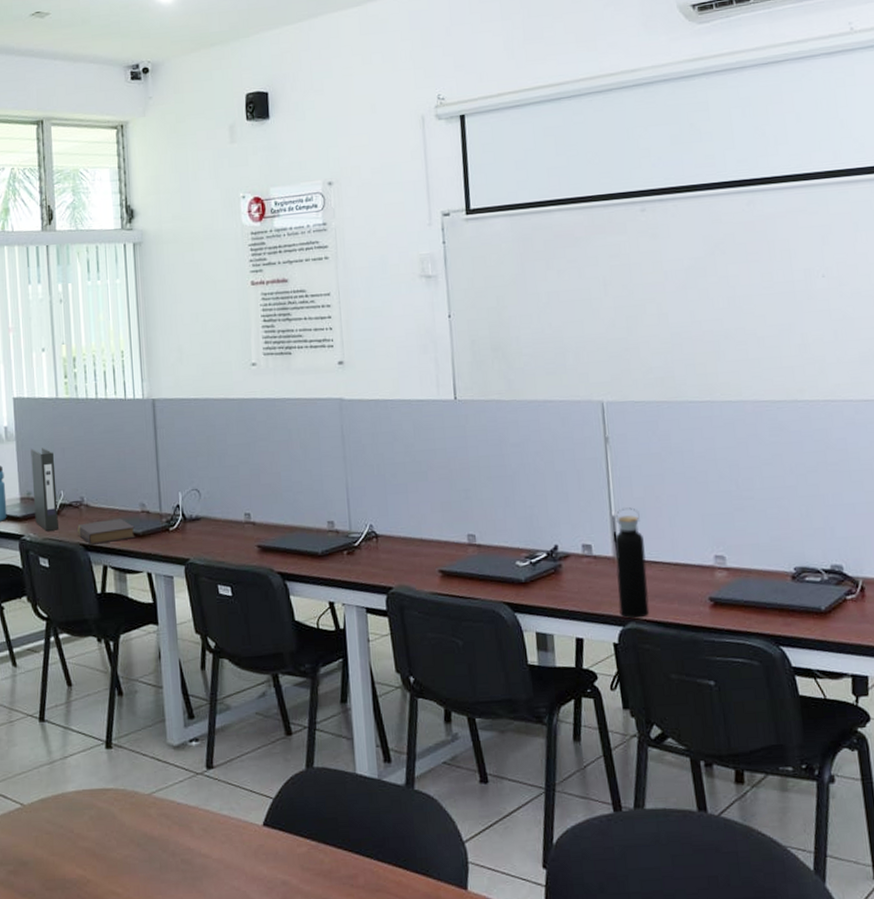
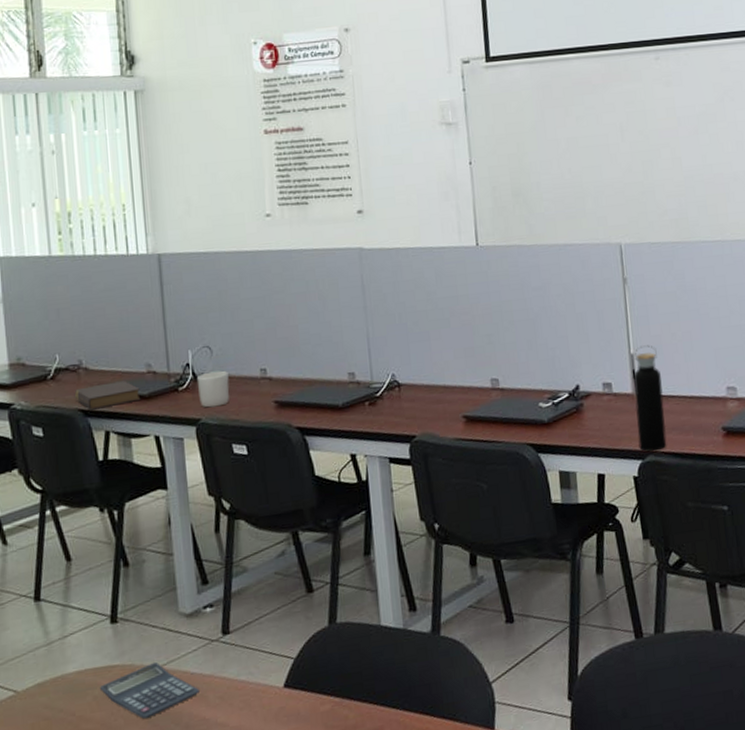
binder: present [30,448,58,531] -> none [20,309,54,398]
calculator: none [95,788,185,843] -> present [99,661,199,720]
mug: none [186,513,217,549] -> present [196,370,230,408]

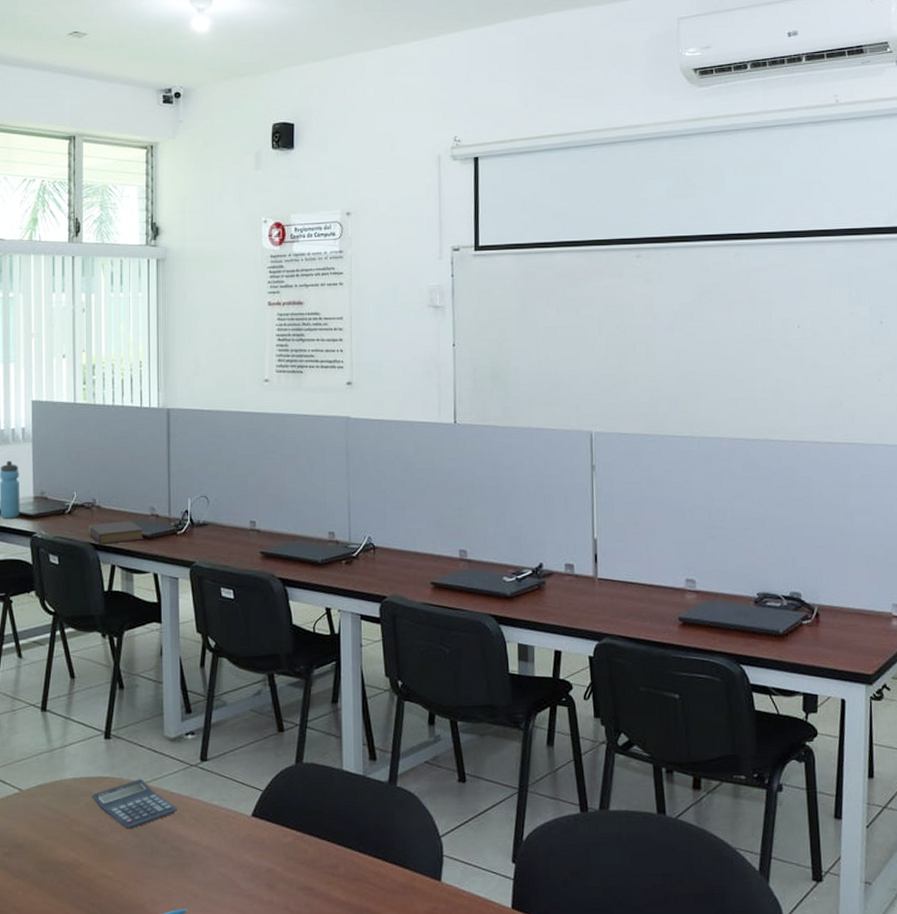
mug: present [196,370,230,408] -> none [193,519,222,552]
water bottle: present [632,345,667,452] -> none [594,531,624,634]

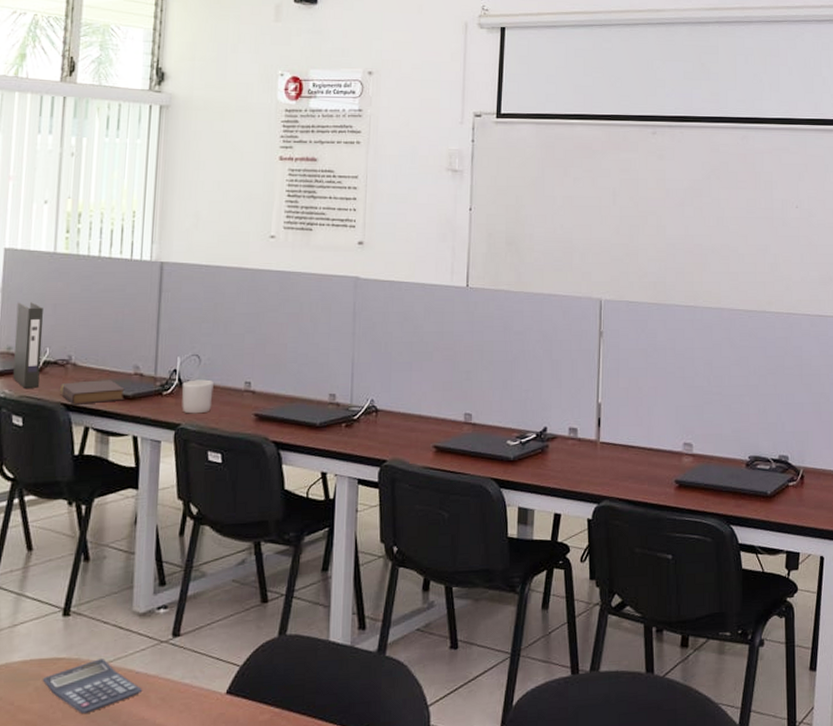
binder: none [46,450,70,530] -> present [13,302,44,388]
mug: none [193,519,222,552] -> present [181,379,214,414]

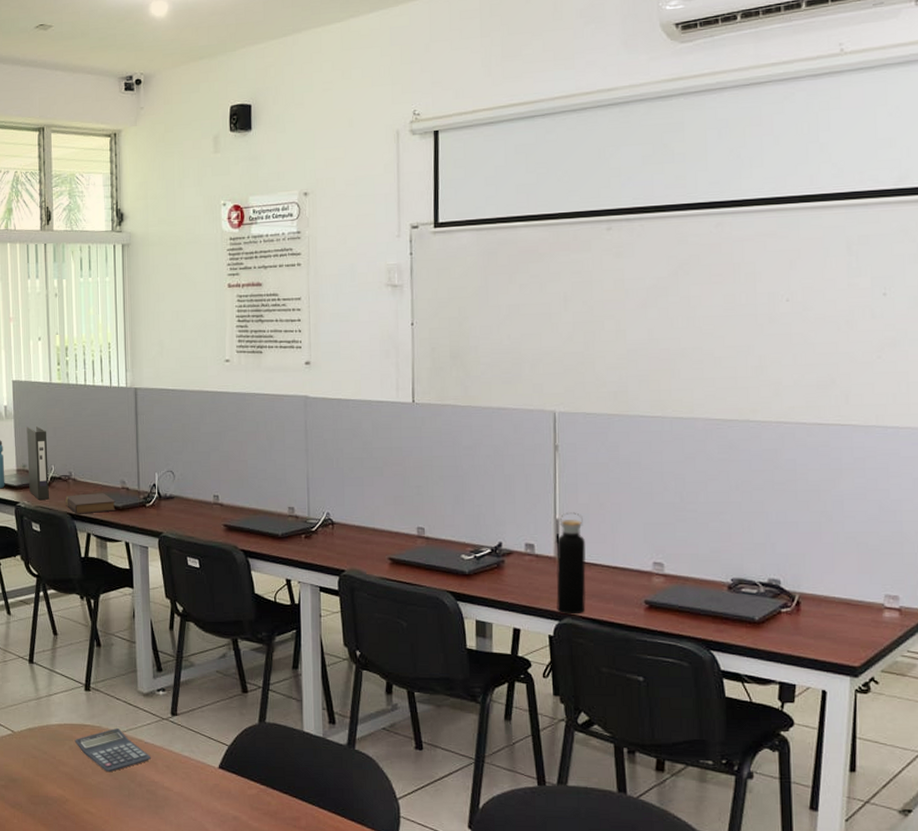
mug: present [181,379,214,414] -> none [161,493,188,524]
water bottle: none [596,396,625,497] -> present [556,512,587,615]

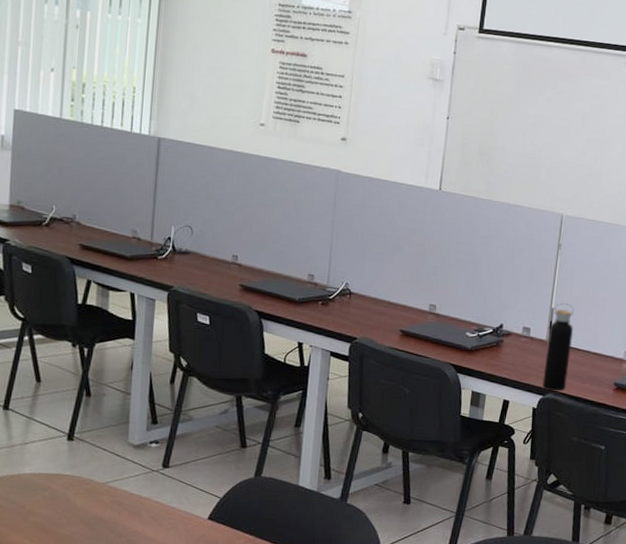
binder: present [26,426,49,500] -> none [23,161,50,241]
book: present [64,493,116,514] -> none [64,239,124,261]
calculator: present [74,727,151,773] -> none [49,478,135,523]

